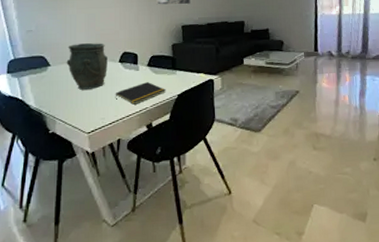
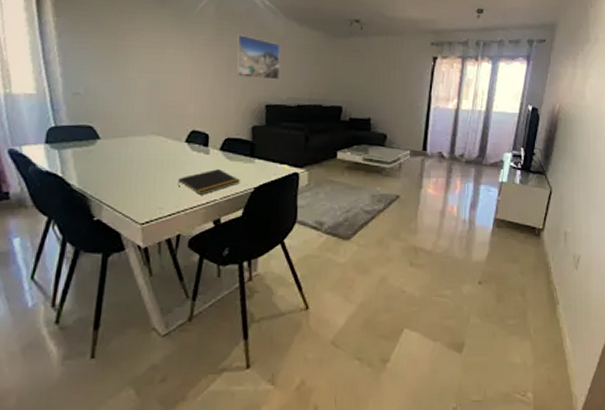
vase: present [66,43,107,90] -> none [120,115,172,172]

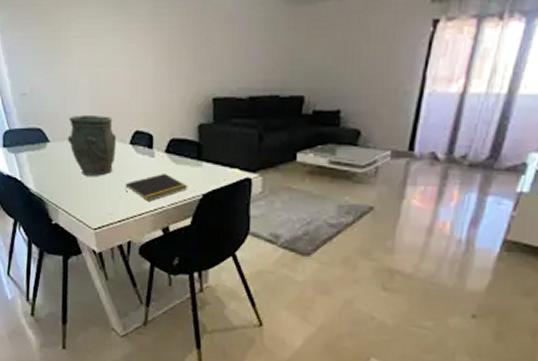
vase: none [120,115,172,172] -> present [67,115,116,176]
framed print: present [236,34,281,80] -> none [177,12,229,67]

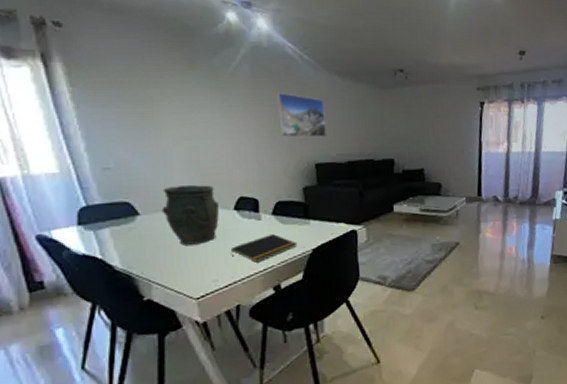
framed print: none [177,12,229,67] -> present [276,93,326,138]

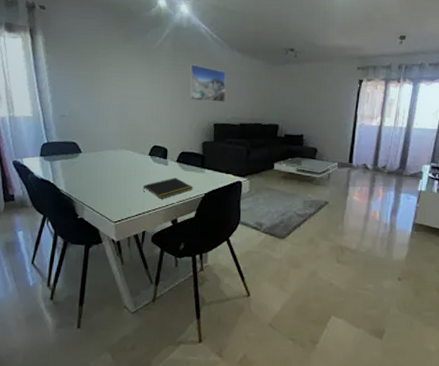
vase: present [161,185,219,245] -> none [97,133,138,180]

